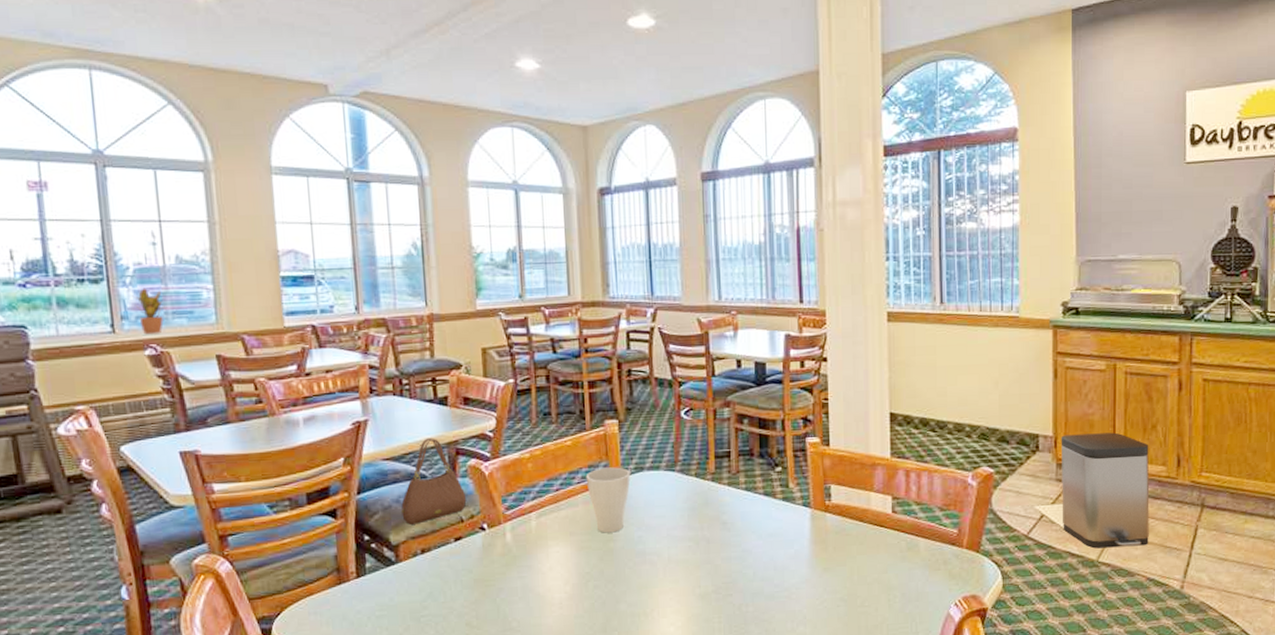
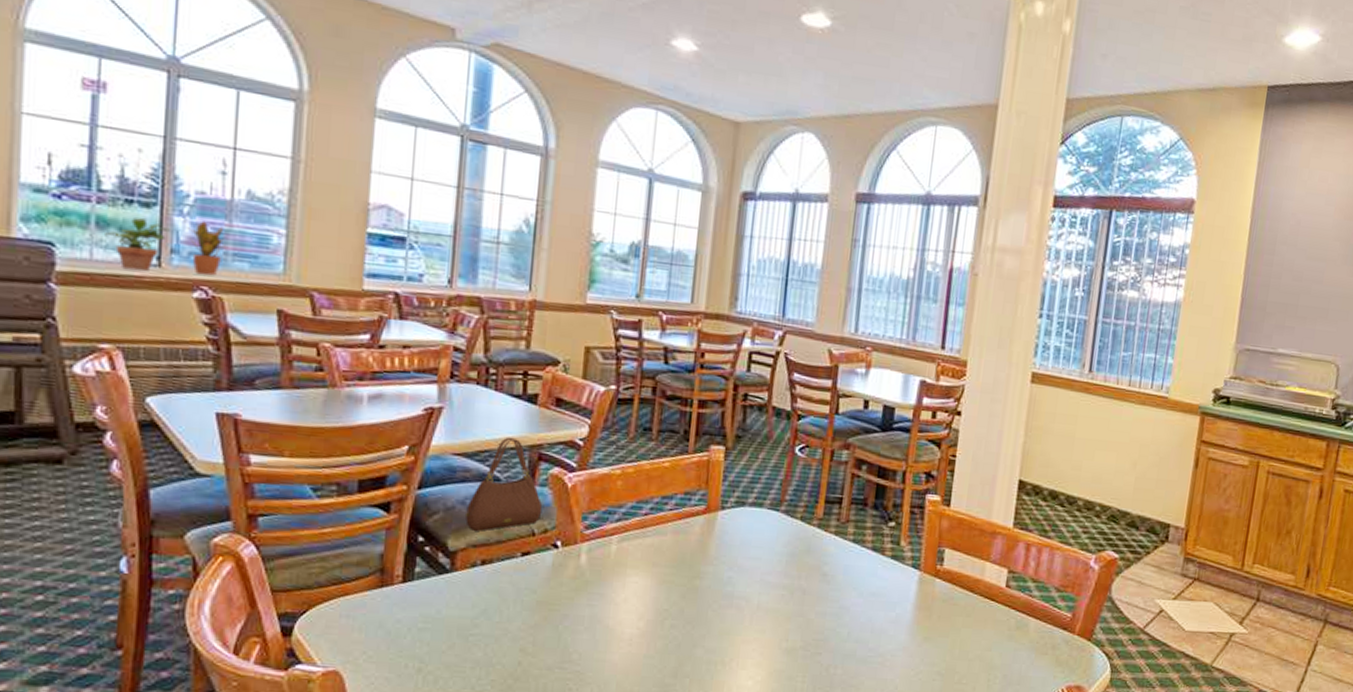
potted plant: none [65,294,118,340] -> present [105,218,170,272]
cup: present [586,467,631,533] -> none [679,496,730,570]
pedal bin: present [1061,432,1150,549] -> none [1181,528,1281,656]

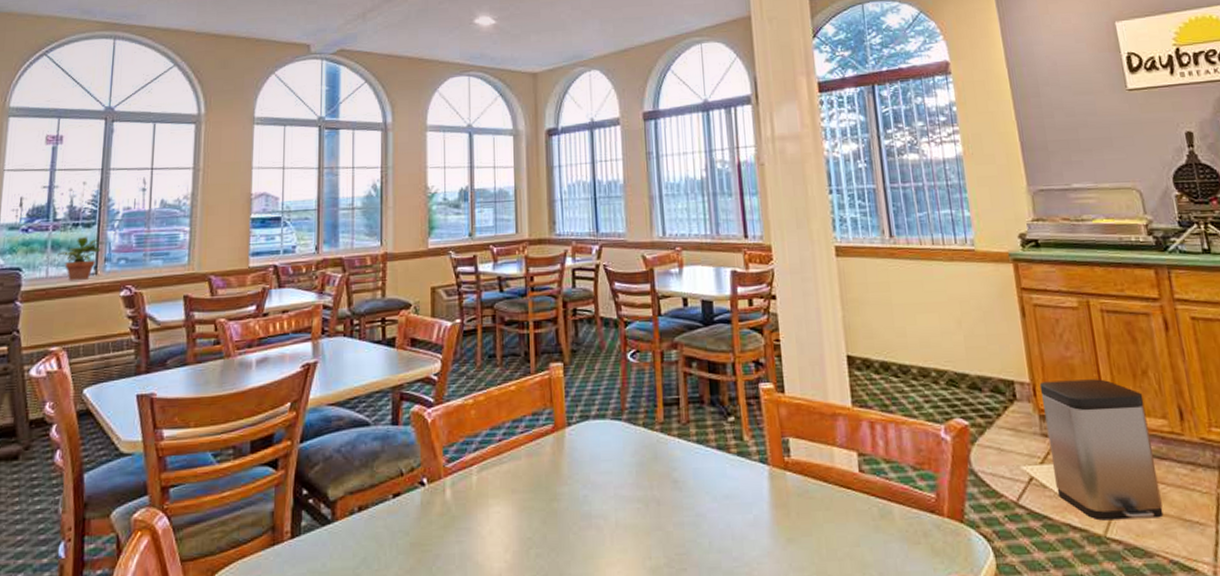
potted plant: present [188,221,229,276] -> none [117,231,147,276]
handbag: present [465,437,542,531] -> none [342,381,407,478]
pedal bin: none [1181,528,1281,656] -> present [1039,379,1164,521]

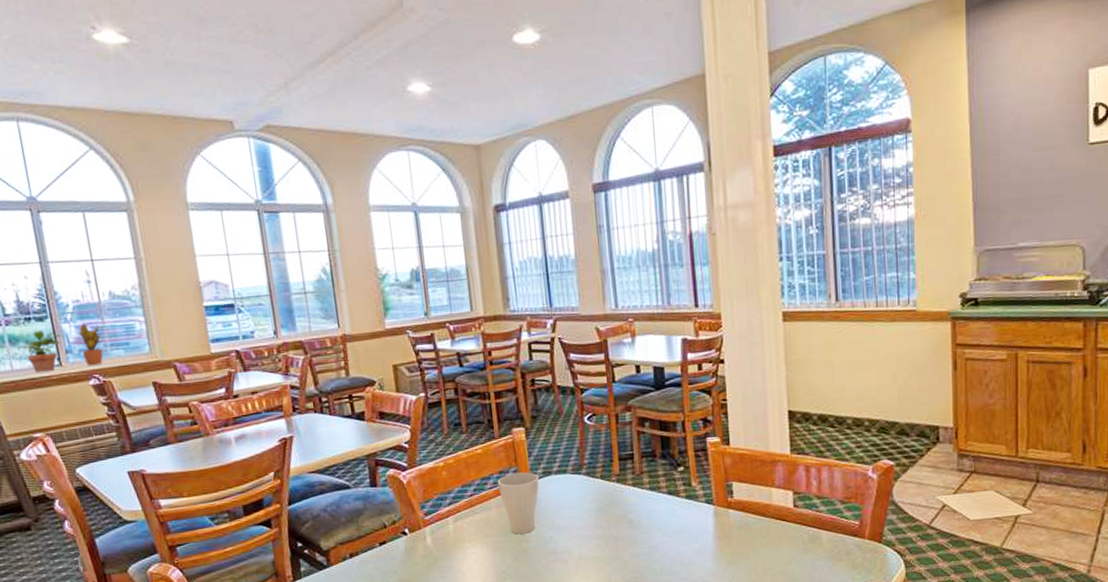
potted plant: none [117,231,147,276] -> present [74,323,106,366]
cup: none [529,415,576,491] -> present [497,472,540,534]
pedal bin: present [1039,379,1164,521] -> none [961,421,1054,536]

